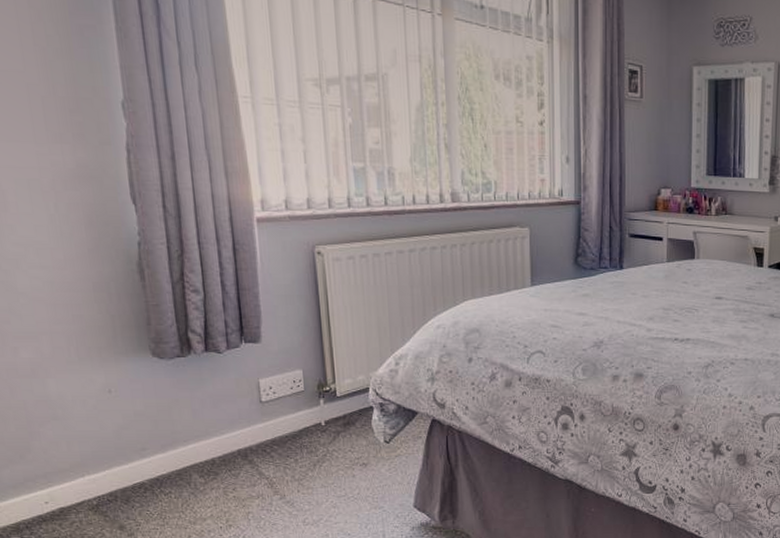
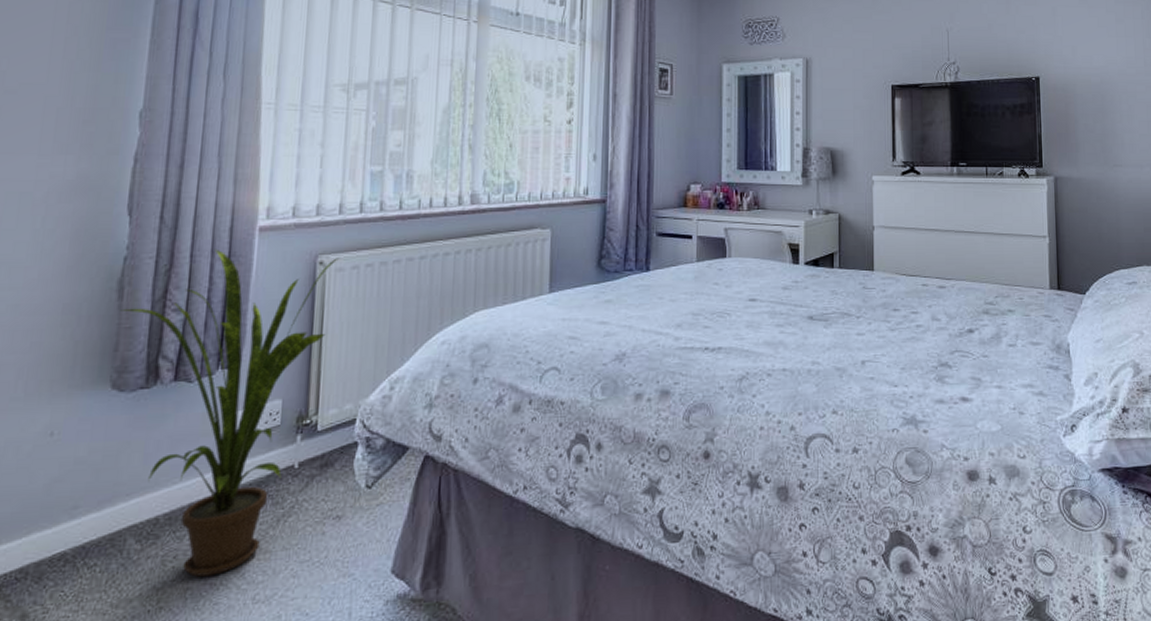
house plant: none [145,237,336,504] -> present [120,248,340,577]

